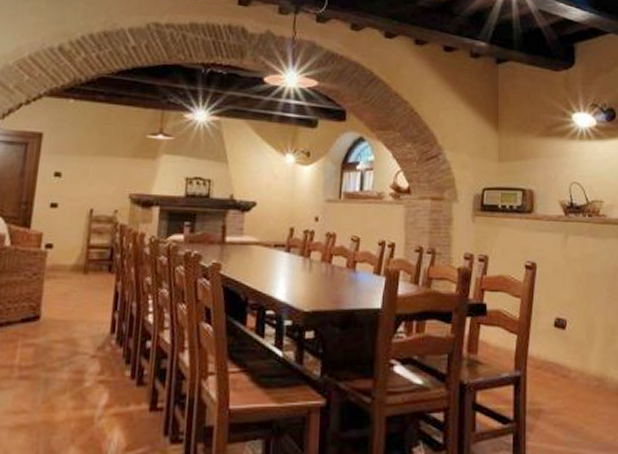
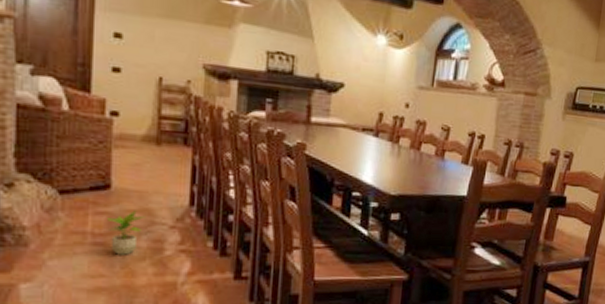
potted plant: none [33,340,70,388] -> present [107,210,146,255]

